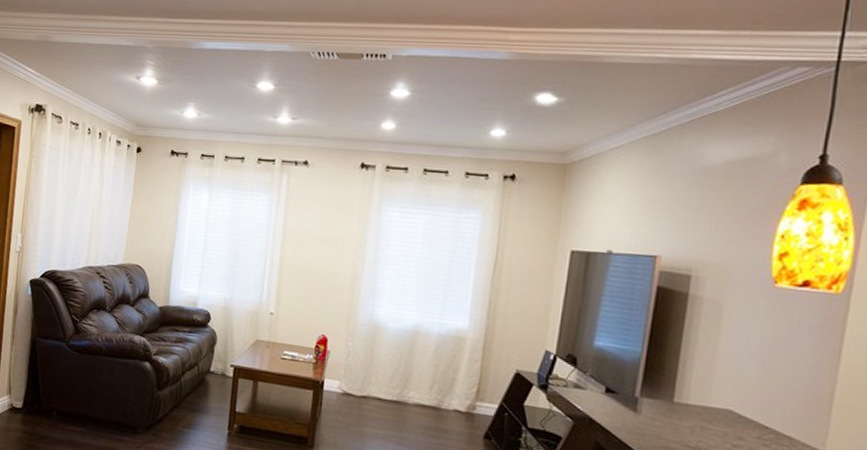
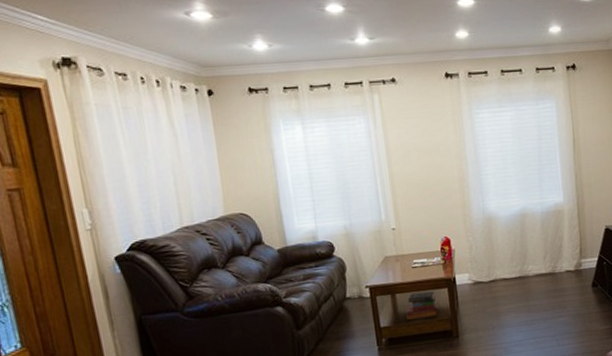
books: none [263,385,299,417] -> present [405,290,438,320]

